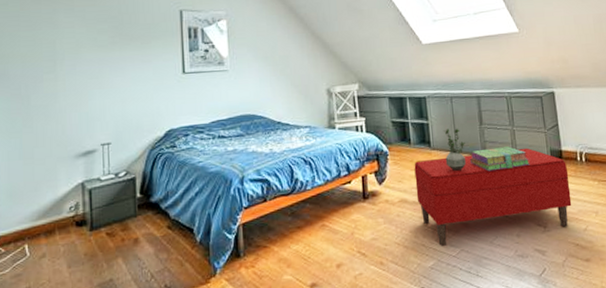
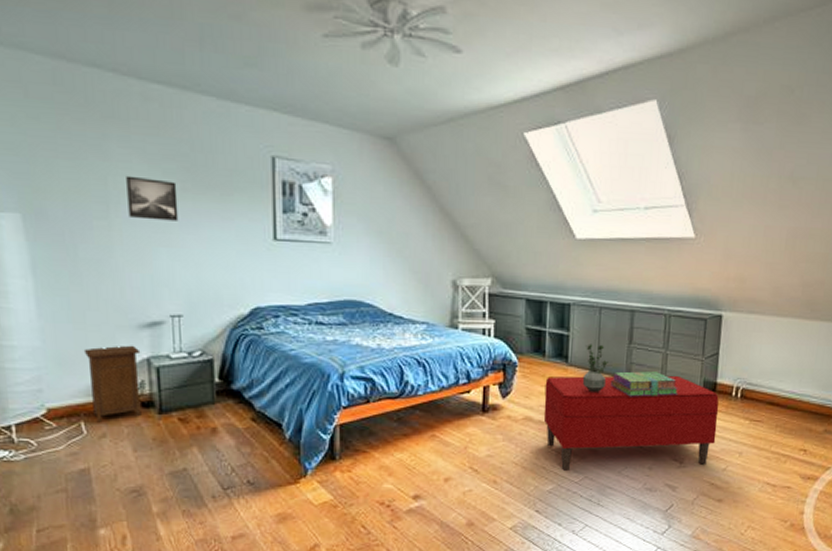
nightstand: none [30,172,77,244] -> present [83,345,141,423]
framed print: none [70,37,109,70] -> present [126,175,179,221]

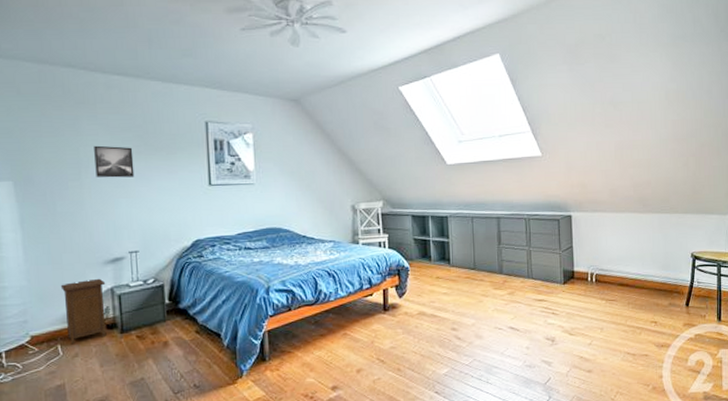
bench: present [543,375,719,471] -> none [433,267,579,356]
potted plant: present [582,344,608,392] -> none [463,247,483,287]
stack of books: present [611,371,678,397] -> none [487,266,543,289]

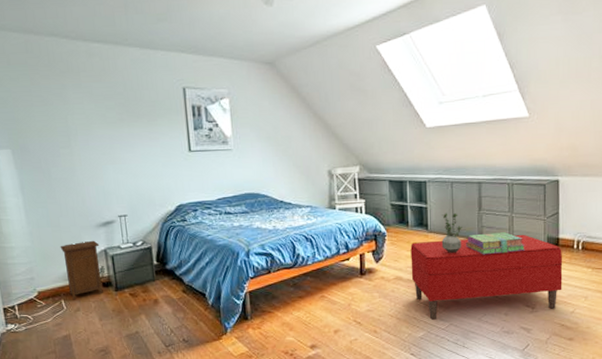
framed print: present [94,145,135,178] -> none [80,113,119,145]
bench: none [433,267,579,356] -> present [410,234,563,320]
potted plant: none [463,247,483,287] -> present [441,212,462,253]
stack of books: none [487,266,543,289] -> present [466,232,525,255]

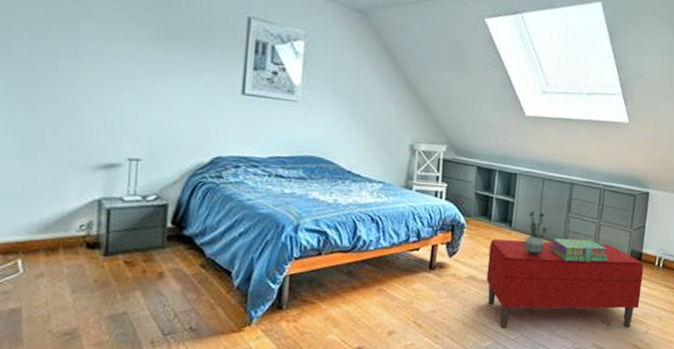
nightstand: present [60,240,103,300] -> none [31,185,93,262]

